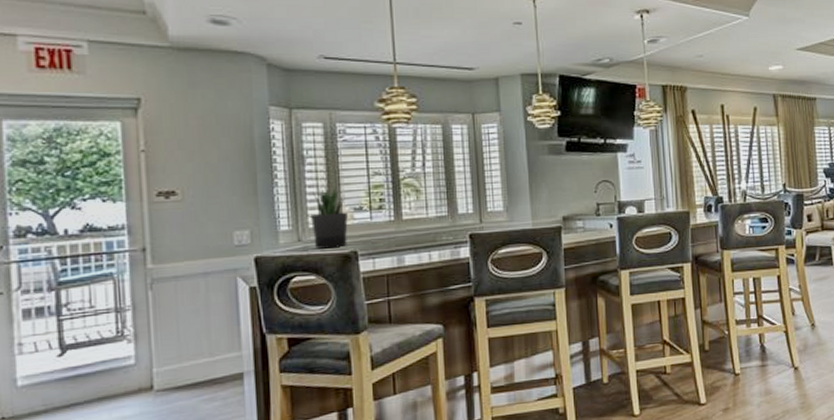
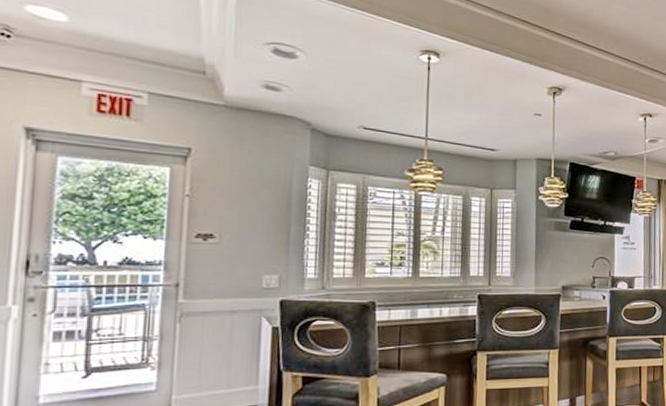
planter: present [311,185,348,249] -> none [336,240,370,298]

